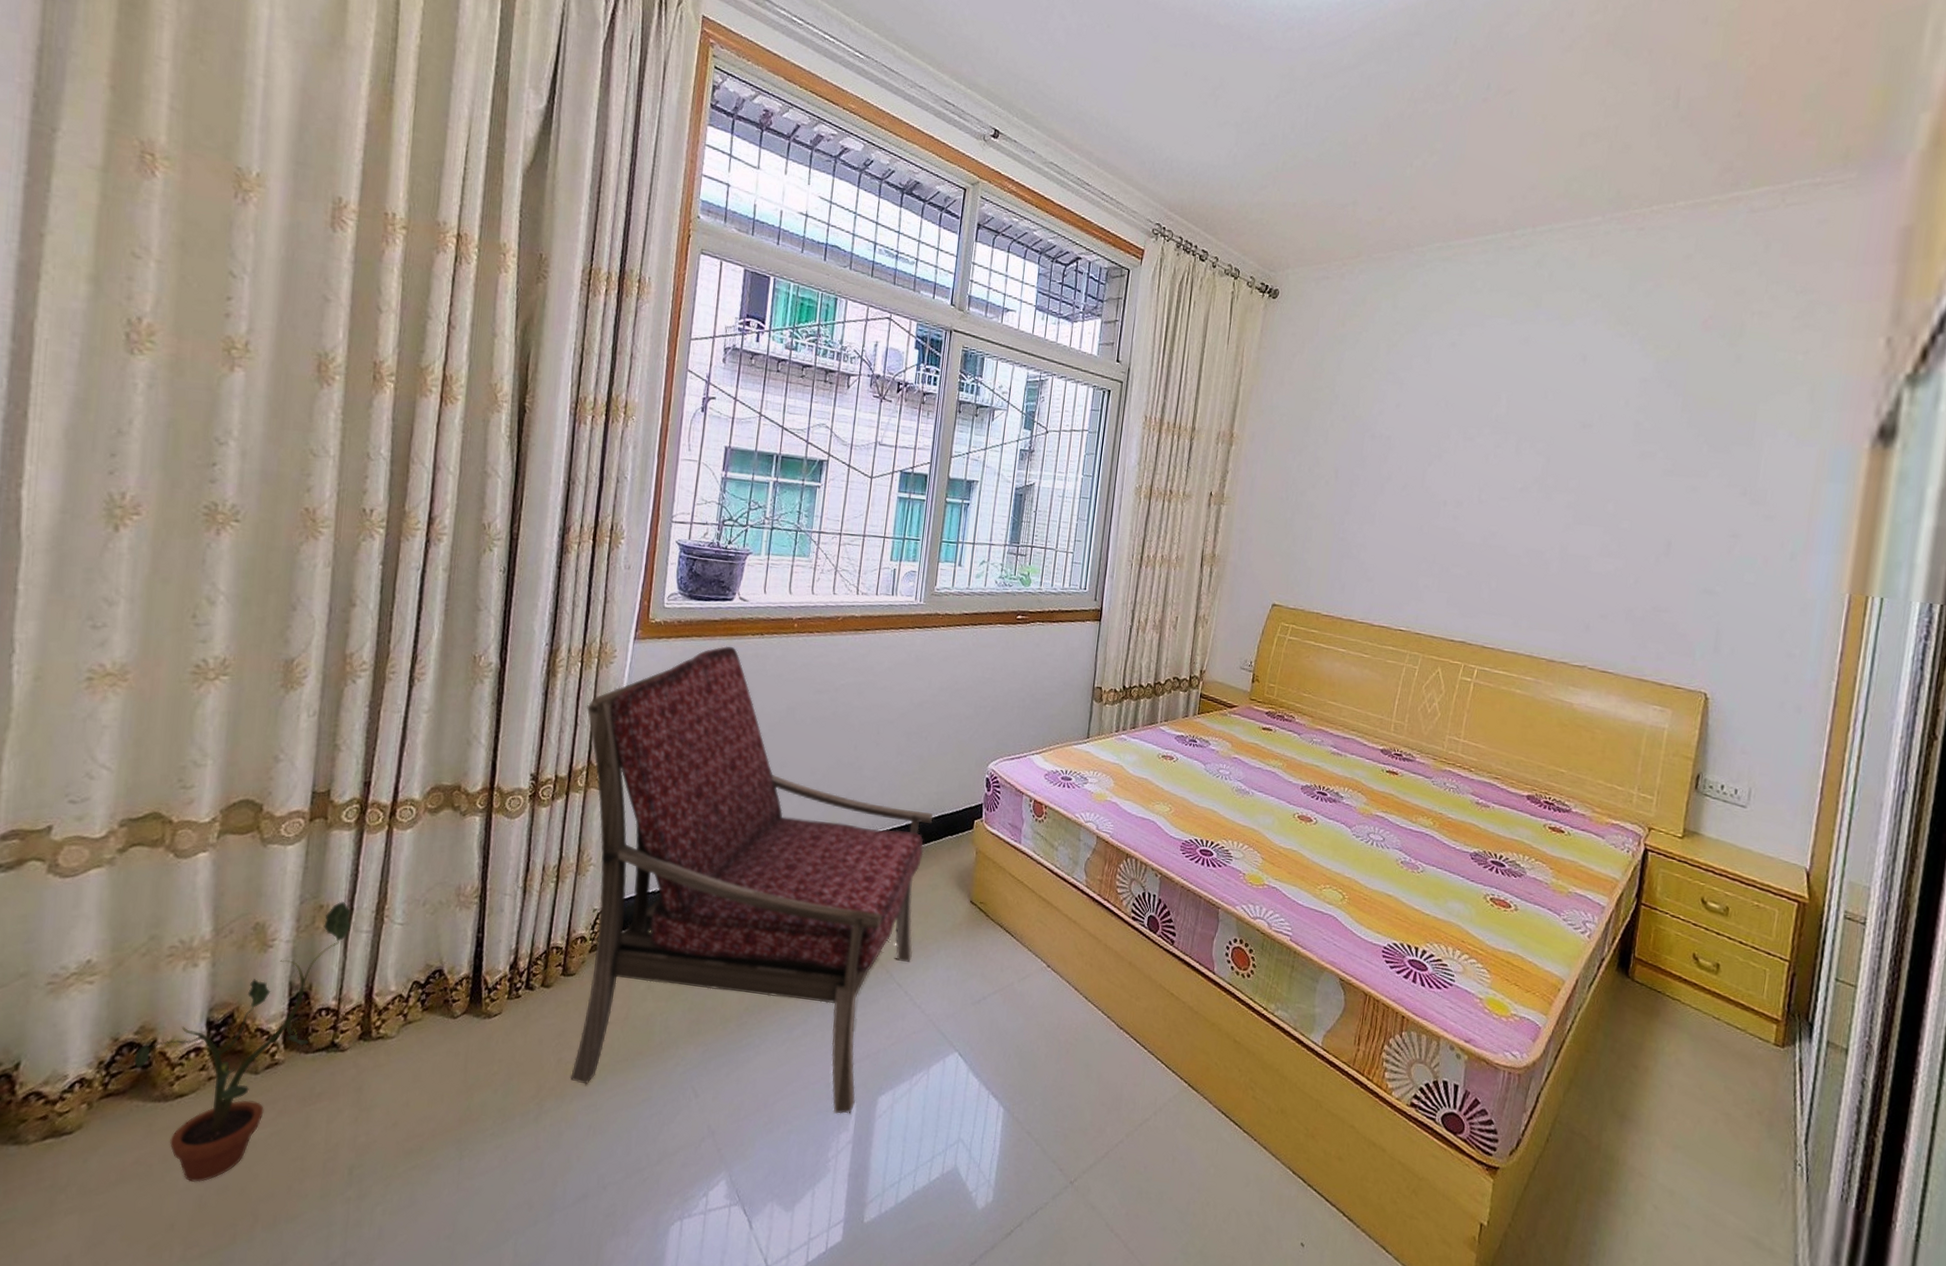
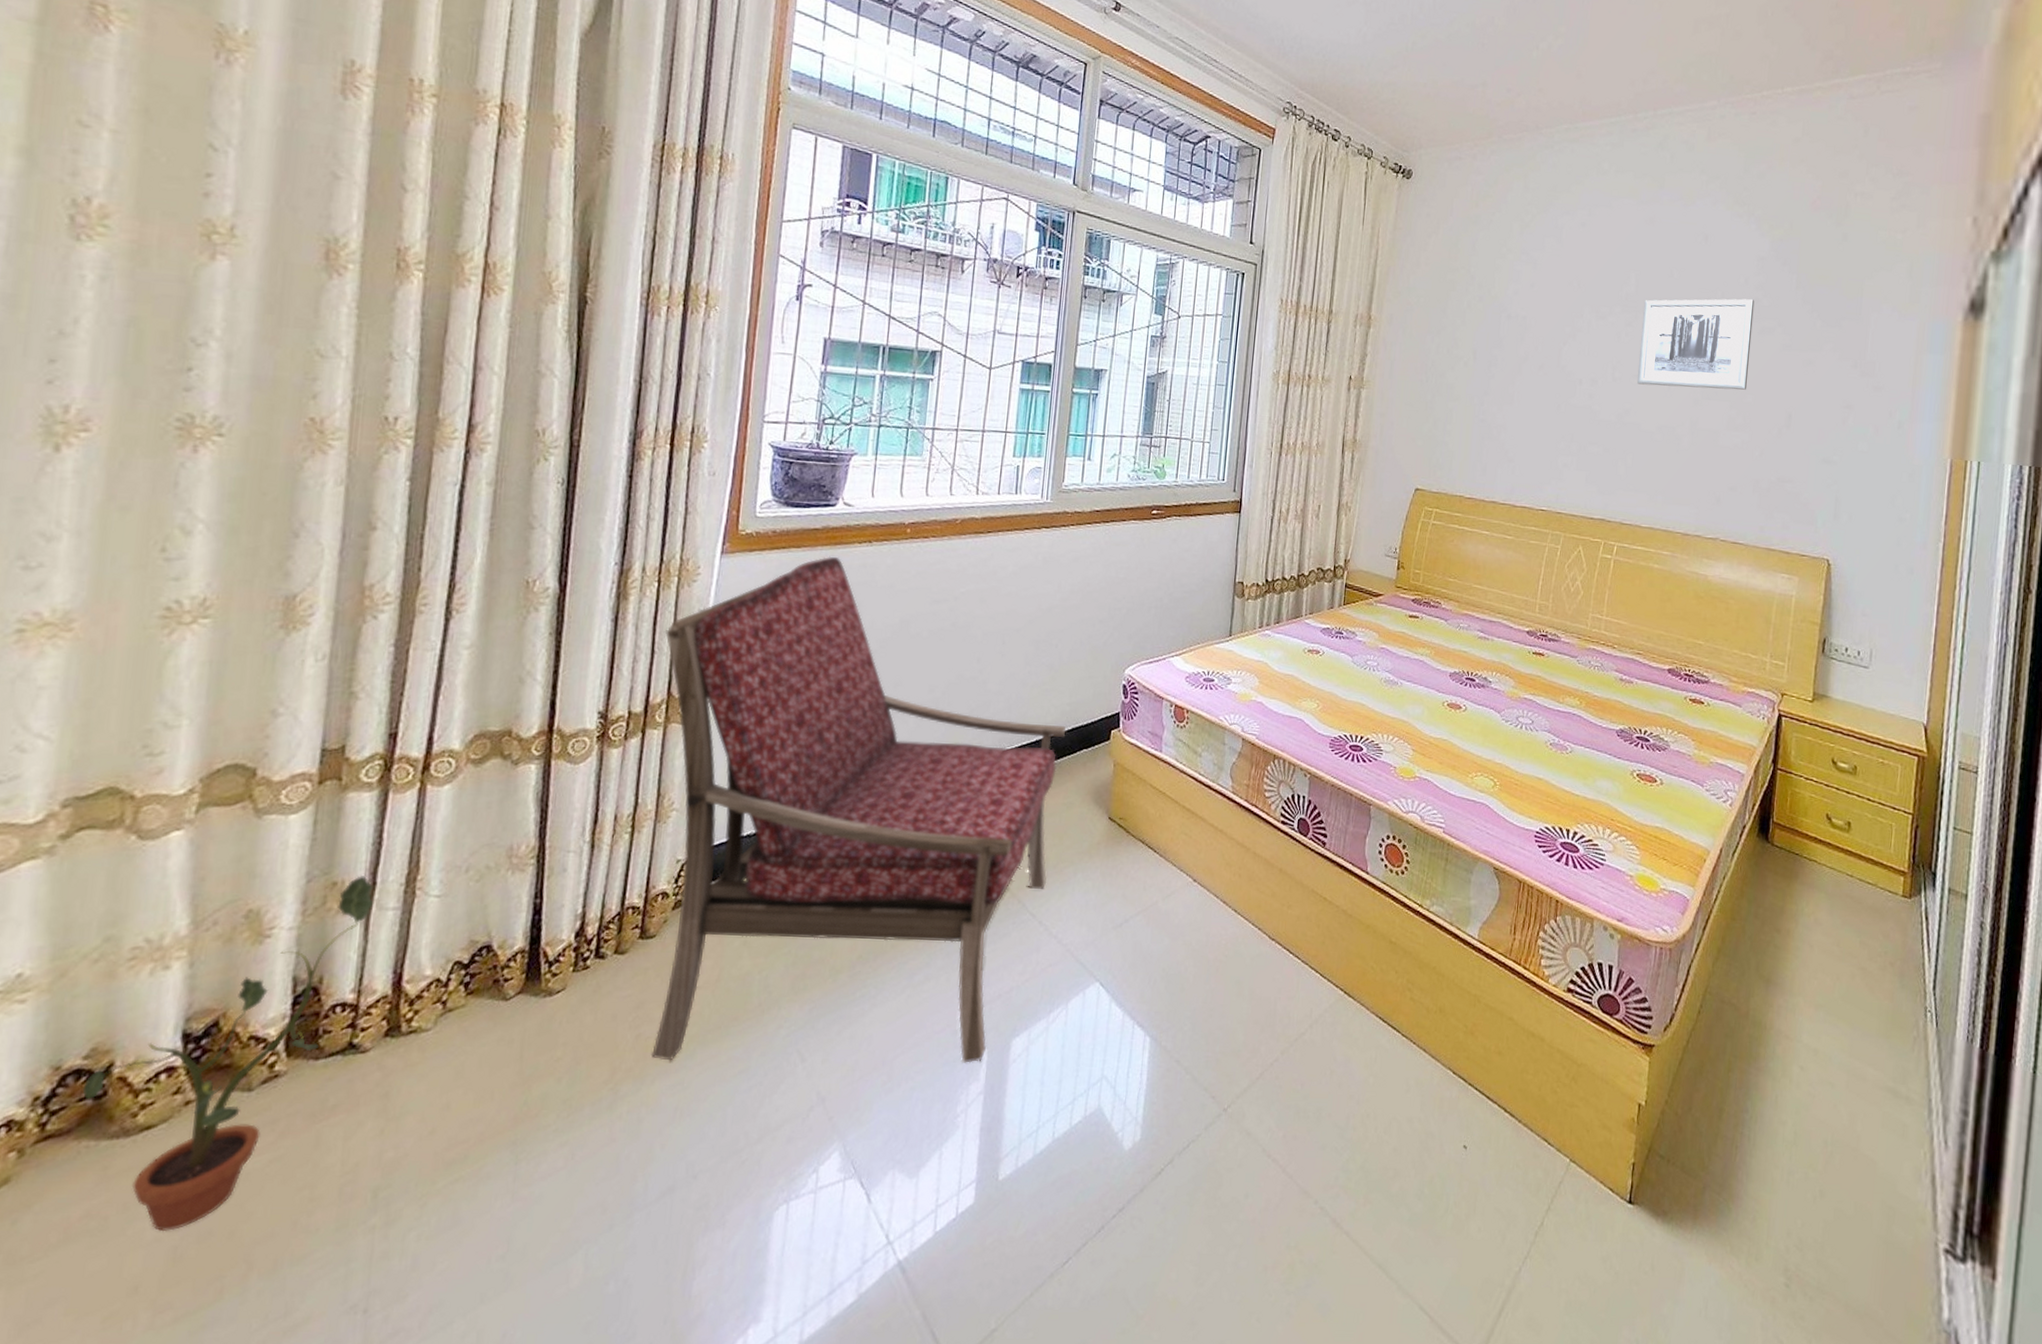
wall art: none [1504,421,1635,516] -> present [1637,298,1755,390]

